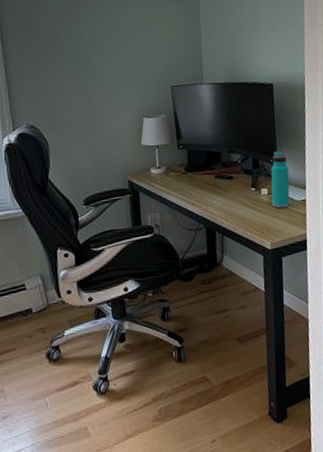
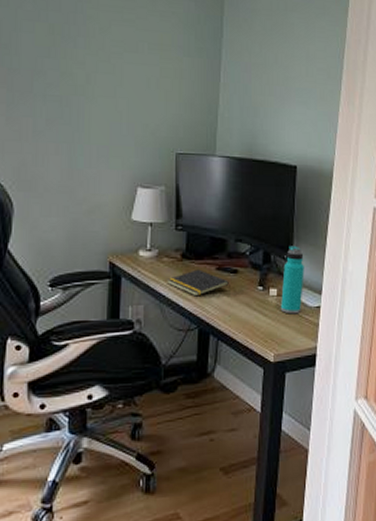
notepad: none [176,179,227,202] -> present [167,269,229,297]

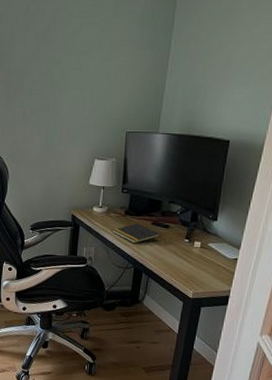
water bottle: present [281,245,304,314] -> none [203,208,227,263]

